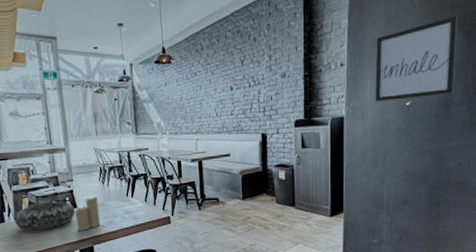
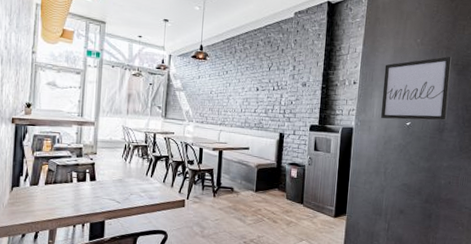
decorative bowl: present [14,201,75,231] -> none [29,171,93,199]
candle: present [75,193,101,231] -> none [92,168,118,204]

